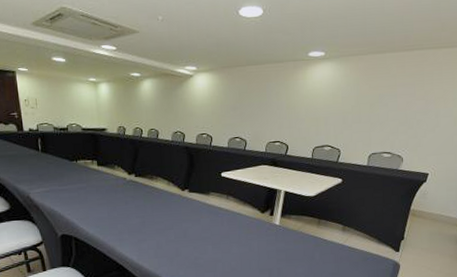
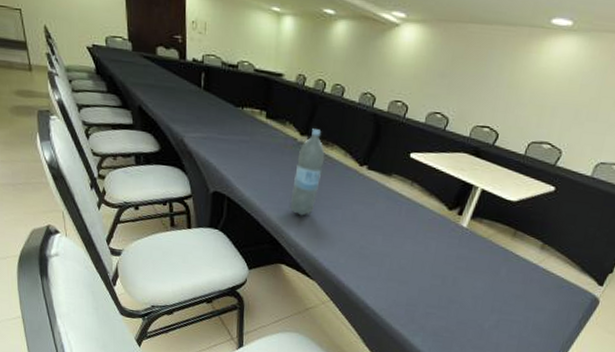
water bottle: none [129,167,152,242] -> present [290,129,325,216]

